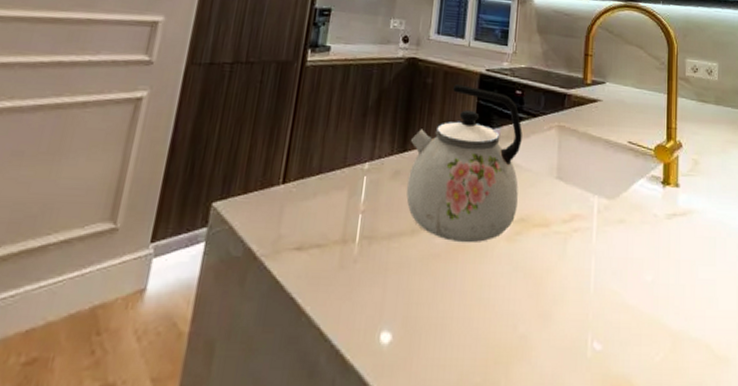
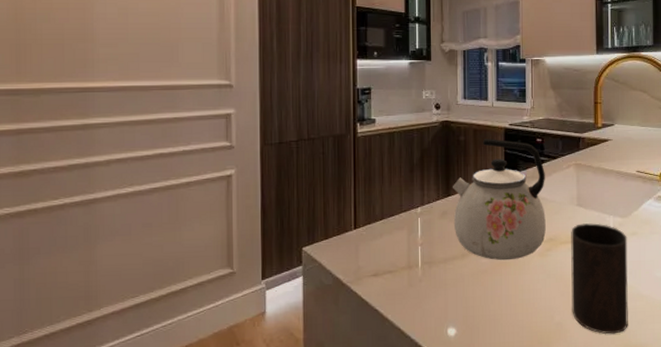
cup: none [540,202,613,357] -> present [571,223,628,335]

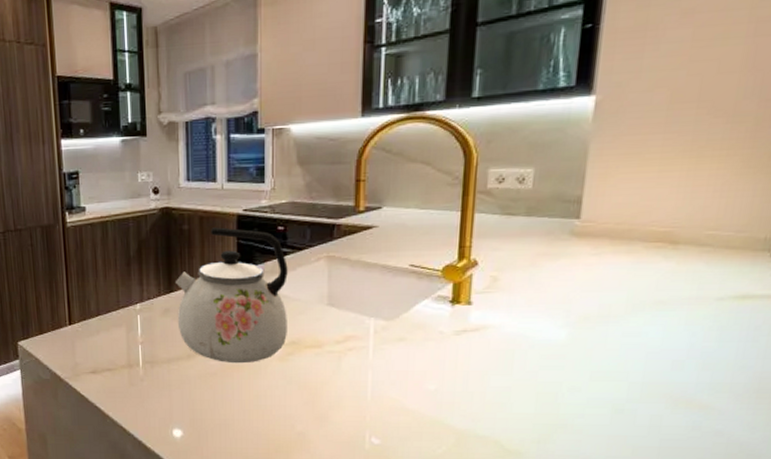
cup: present [571,223,628,335] -> none [317,326,392,449]

